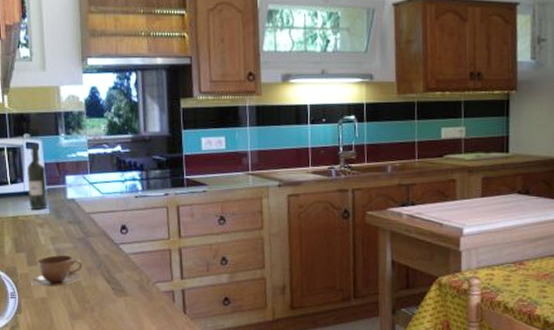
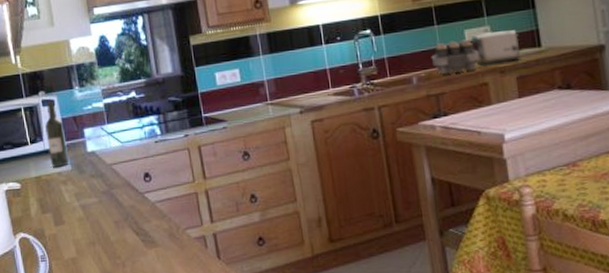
teacup: present [30,255,83,286] -> none [59,211,110,246]
spice rack: none [407,136,452,167] -> present [431,39,480,75]
toaster: none [447,133,492,163] -> present [471,30,521,66]

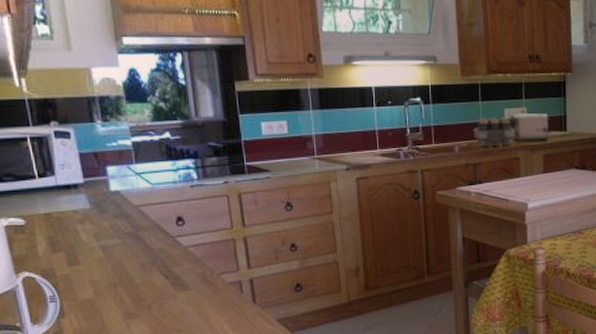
wine bottle: present [45,100,70,168] -> none [58,132,88,205]

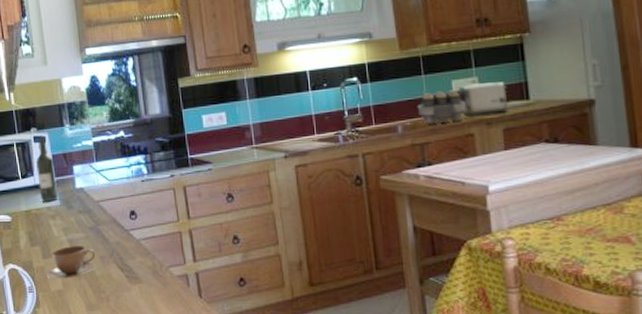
wine bottle: none [58,132,88,205] -> present [36,137,59,202]
teacup: none [72,252,135,287] -> present [46,246,96,278]

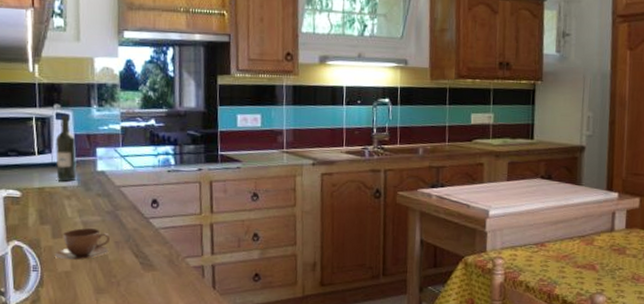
spice rack: present [417,89,466,125] -> none [438,122,481,151]
toaster: present [459,82,509,116] -> none [476,119,518,148]

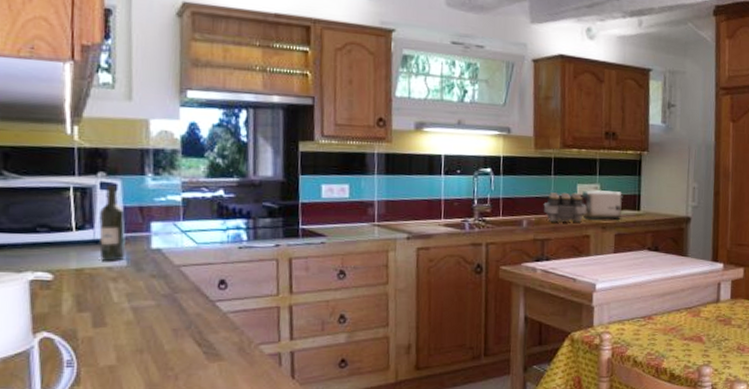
teacup: present [54,228,111,260] -> none [95,315,168,351]
spice rack: none [438,122,481,151] -> present [543,192,587,222]
toaster: none [476,119,518,148] -> present [582,189,625,220]

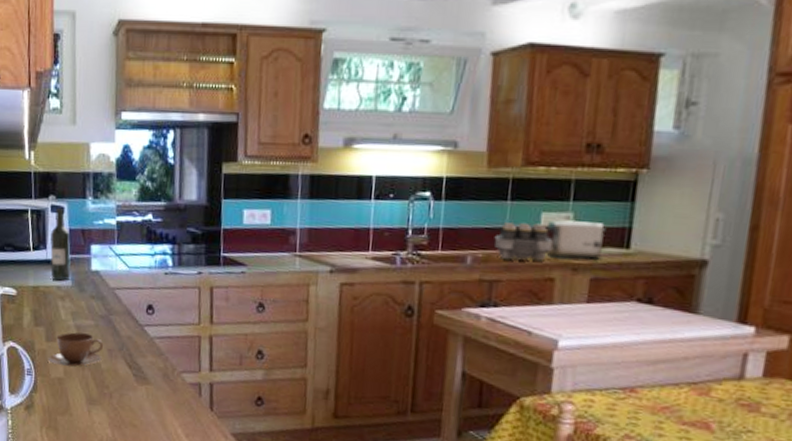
teacup: none [95,315,168,351] -> present [47,332,104,367]

